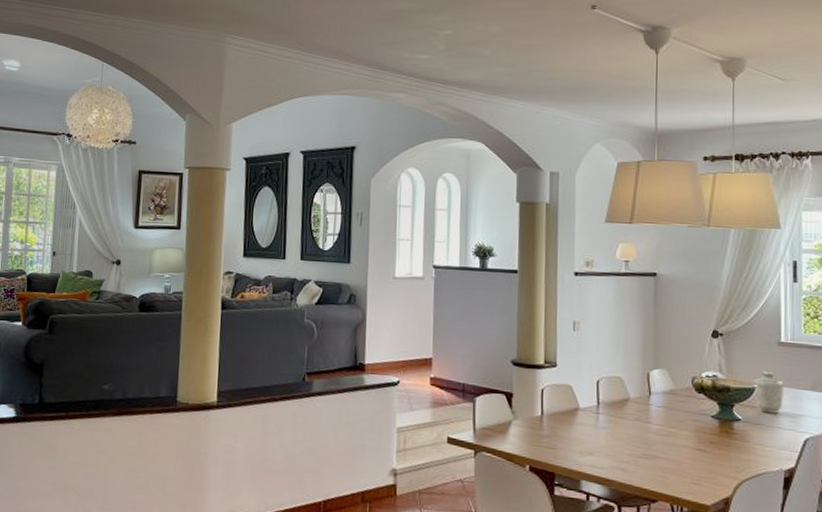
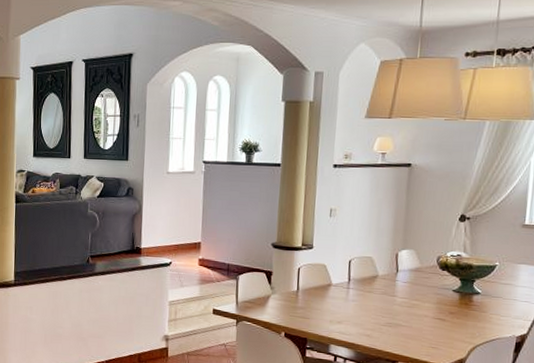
vase: present [754,371,784,414] -> none [495,251,524,288]

